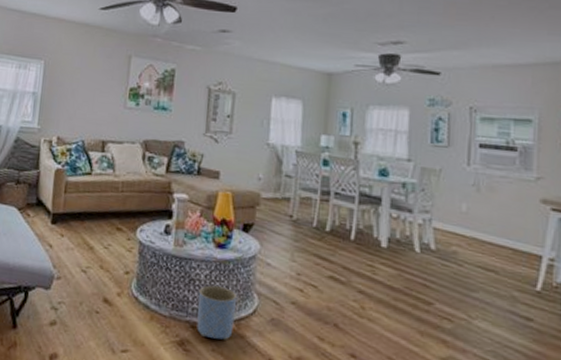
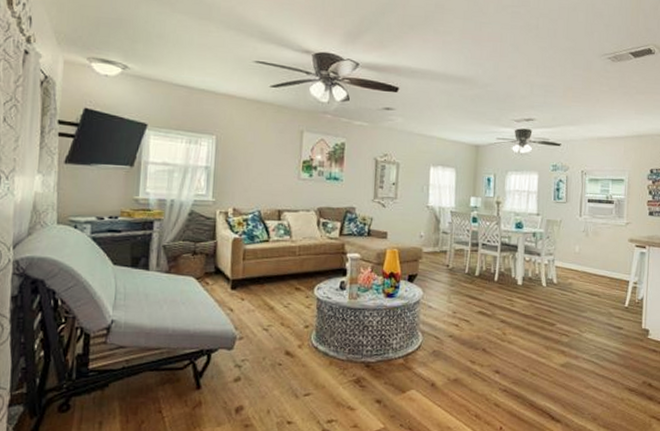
planter: present [197,285,238,340] -> none [371,329,405,373]

